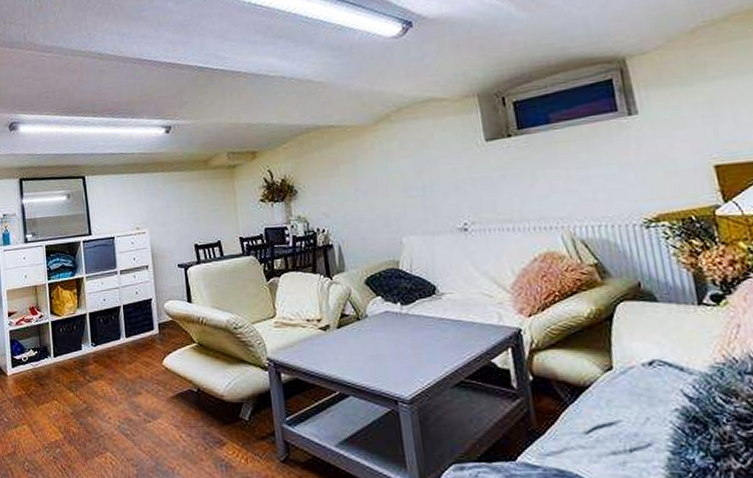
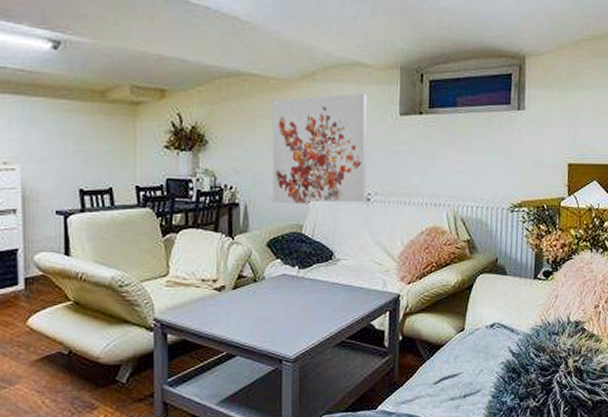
wall art: none [352,126,464,242] -> present [272,93,368,205]

